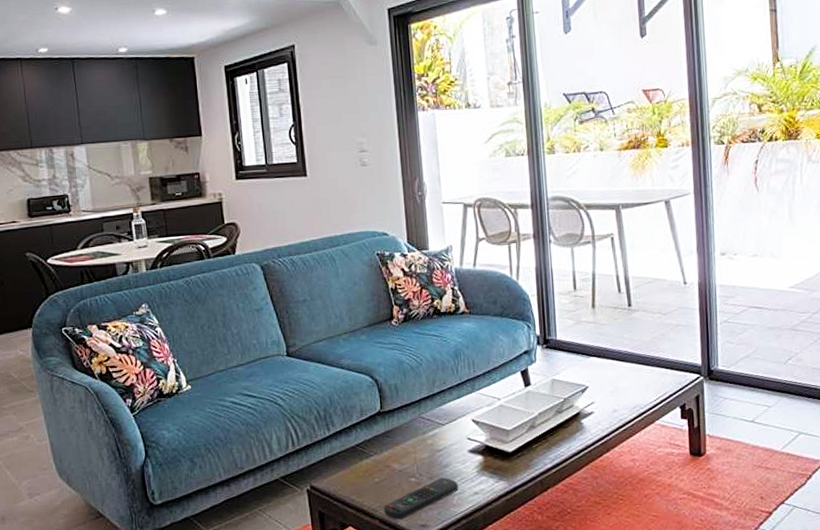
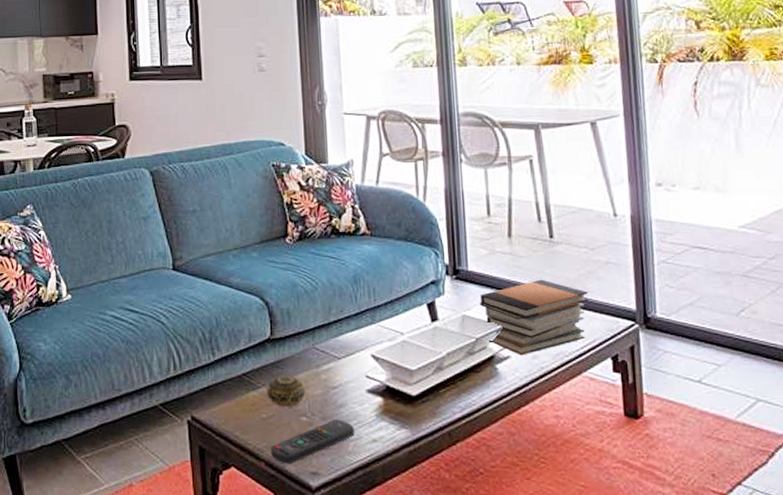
decorative ball: none [378,443,414,471] -> present [267,376,306,407]
book stack: none [567,343,662,411] -> present [480,279,589,356]

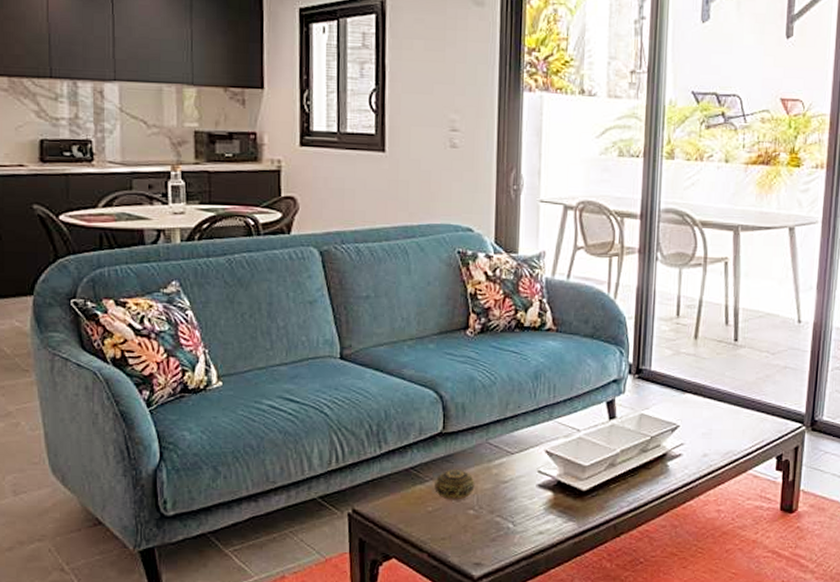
remote control: present [270,419,354,464] -> none [434,512,522,556]
book stack: present [480,279,589,356] -> none [659,381,763,454]

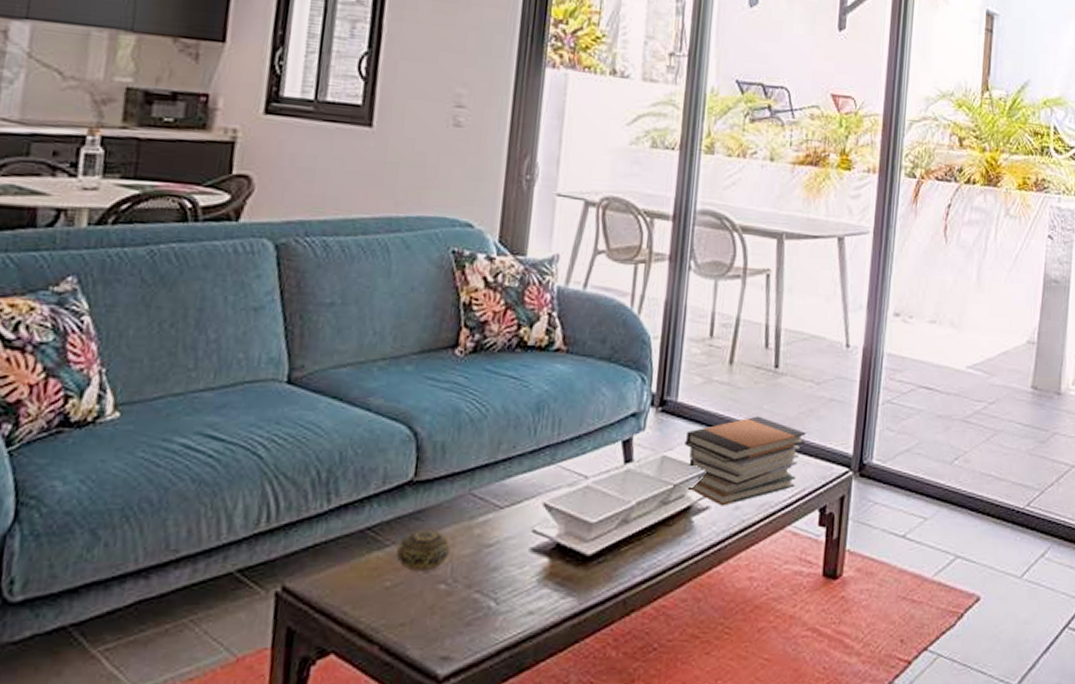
book stack: none [659,381,763,454] -> present [684,416,806,506]

